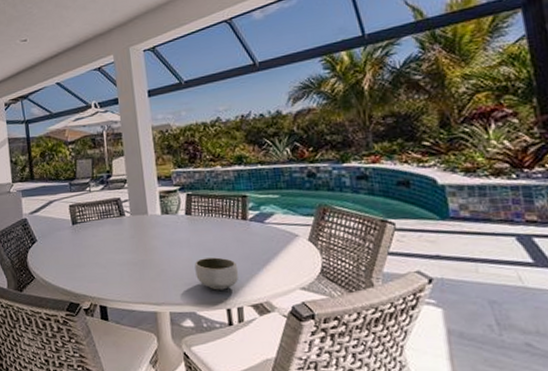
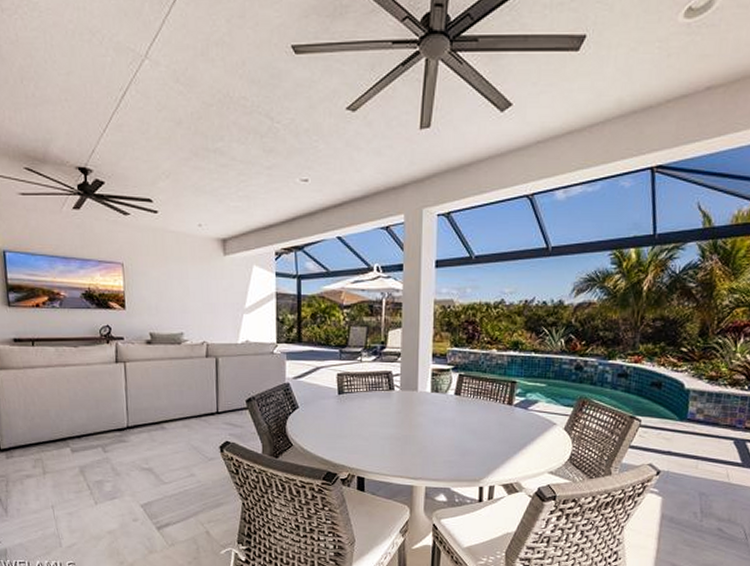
bowl: present [194,257,239,290] -> none [456,438,496,469]

